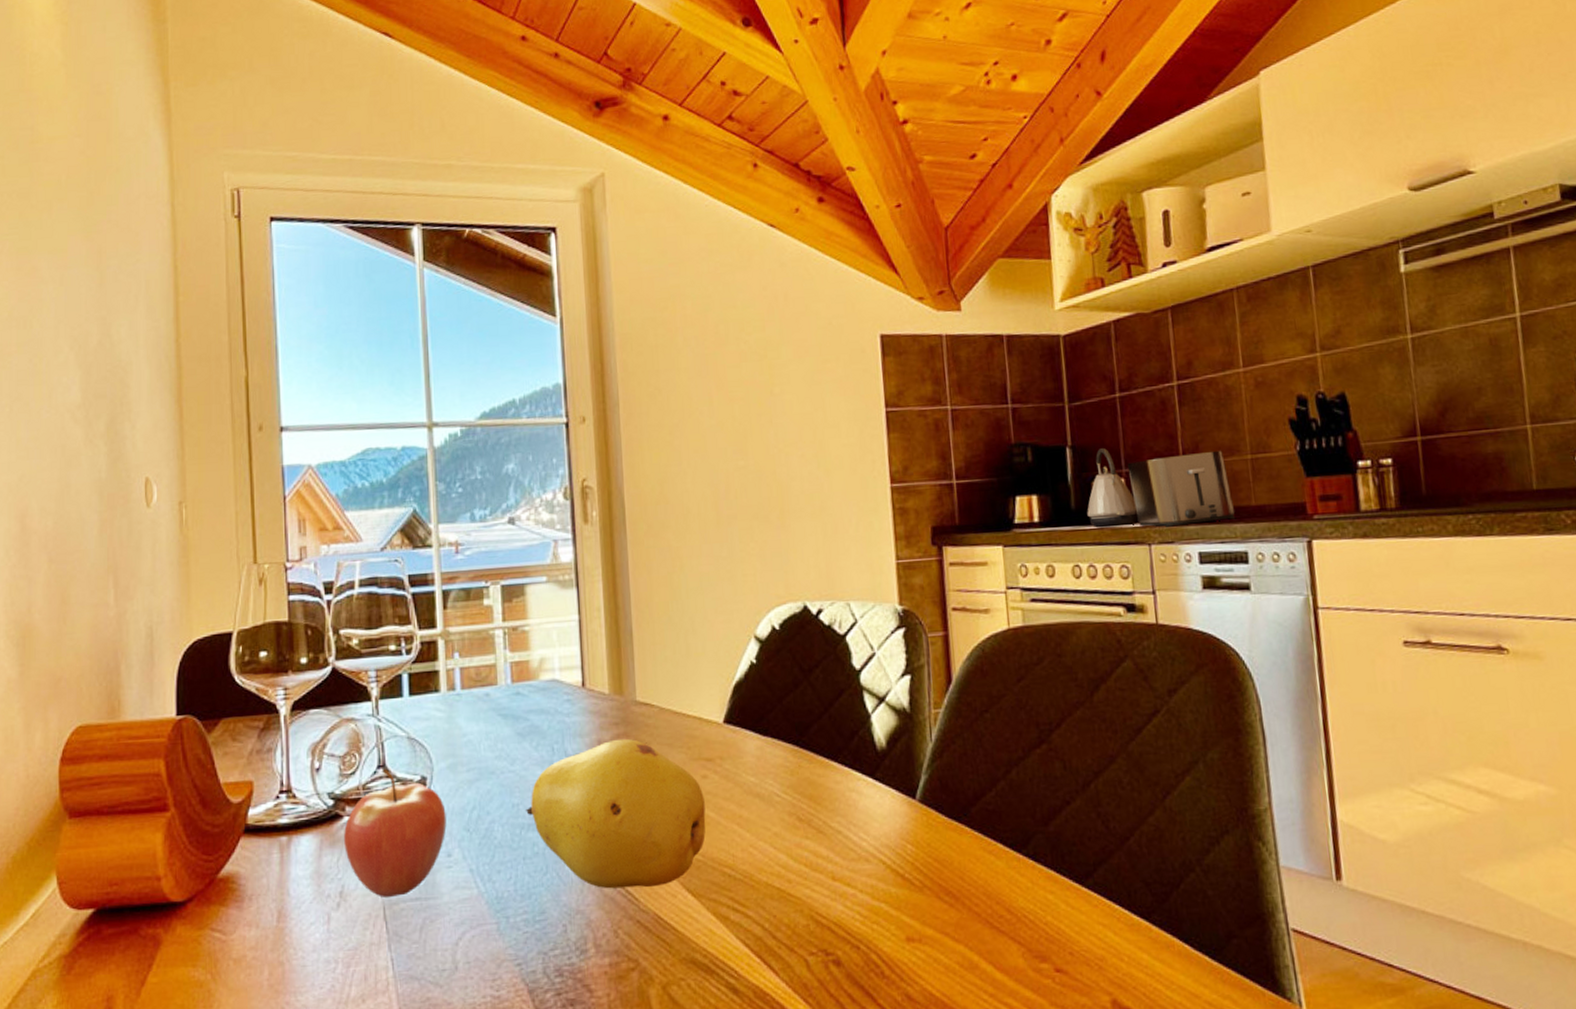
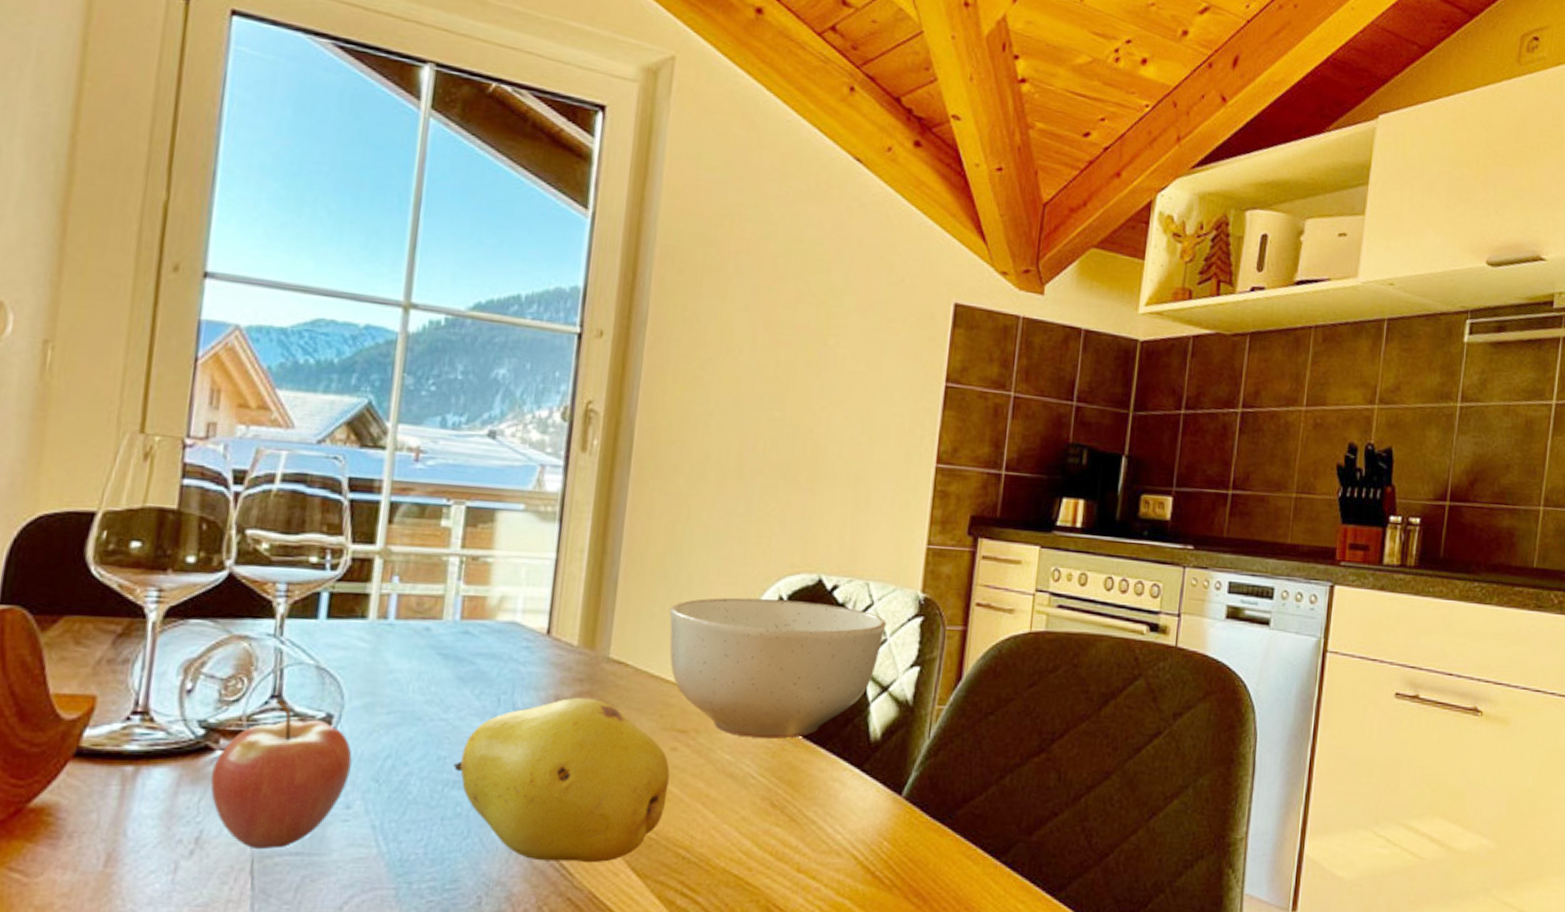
bowl: none [679,627,872,759] -> present [668,597,886,739]
kettle: present [1087,447,1139,528] -> none [1130,462,1179,545]
toaster: present [1127,450,1236,527] -> none [1177,481,1271,554]

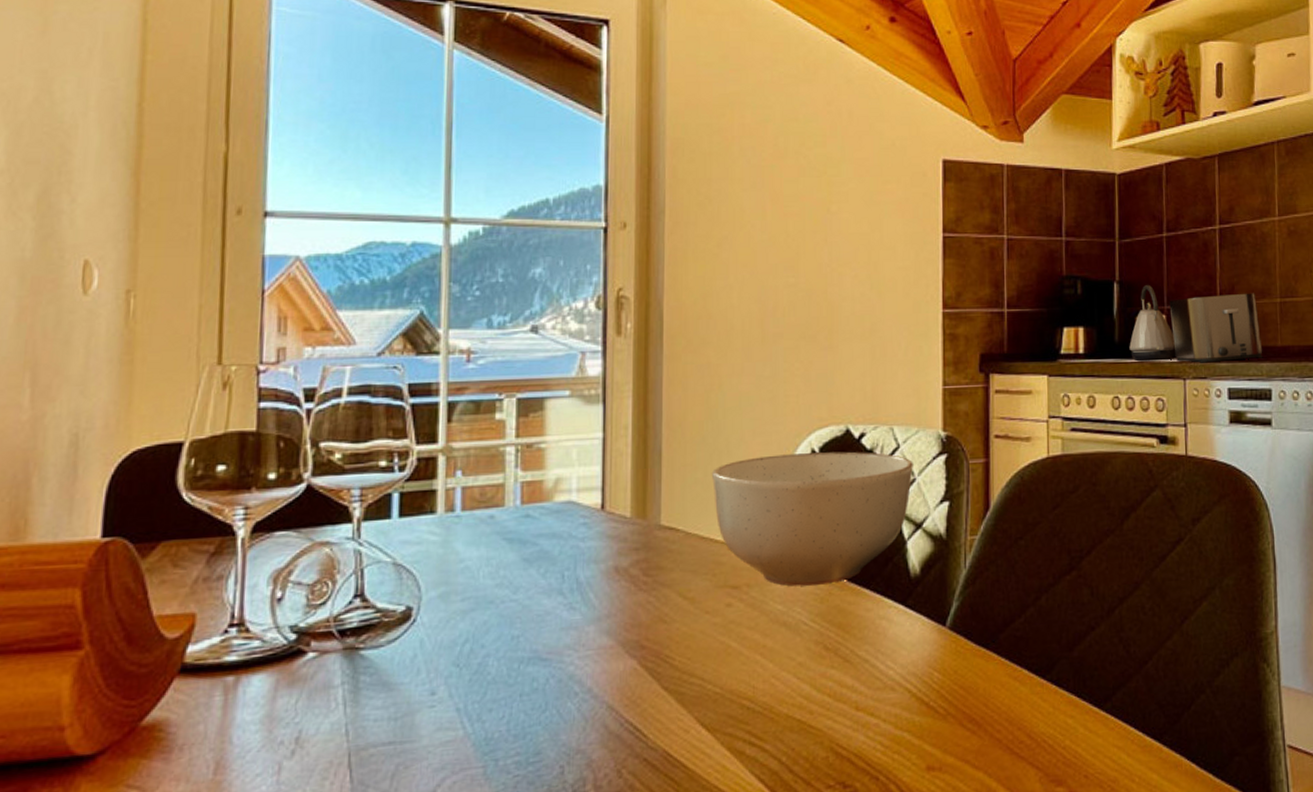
fruit: present [210,699,352,850] -> none [306,597,433,744]
fruit: present [452,697,670,862] -> none [526,565,727,726]
kettle: none [1130,462,1179,545] -> present [1129,284,1176,362]
toaster: none [1177,481,1271,554] -> present [1169,293,1263,363]

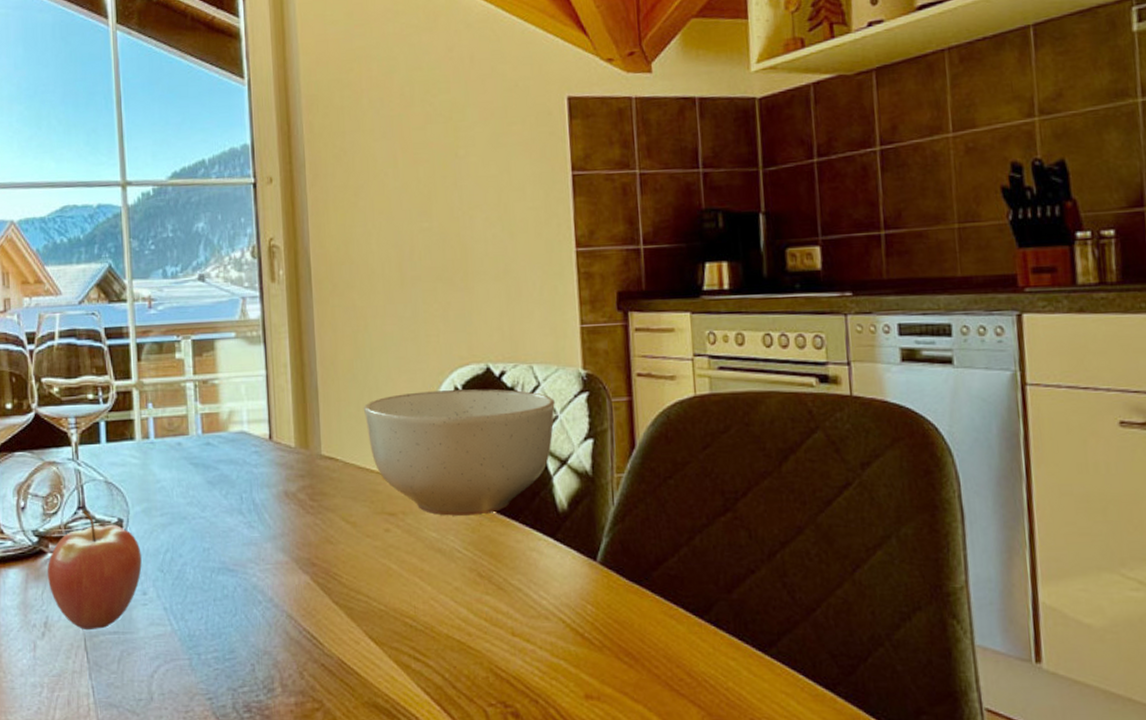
fruit: none [306,597,433,744] -> present [48,509,142,631]
kettle: present [1129,284,1176,362] -> none [780,214,835,297]
toaster: present [1169,293,1263,363] -> none [824,218,940,297]

